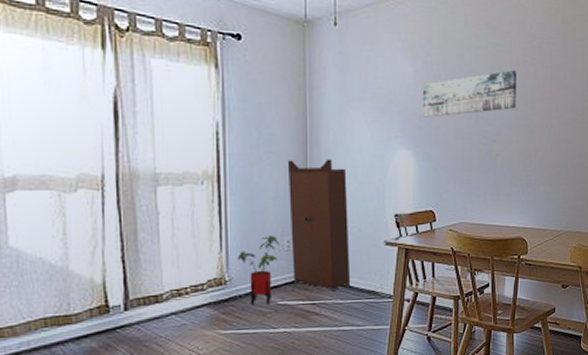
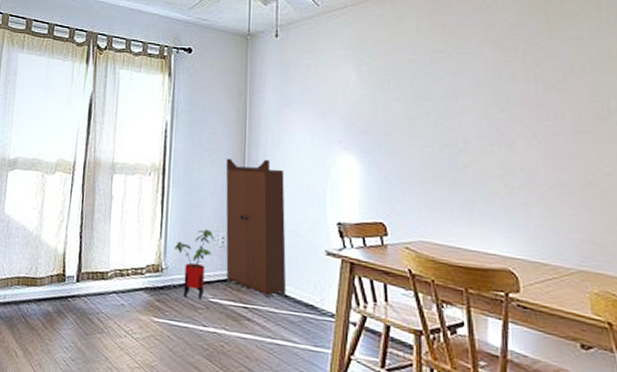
wall art: present [422,70,517,118] -> none [368,74,489,123]

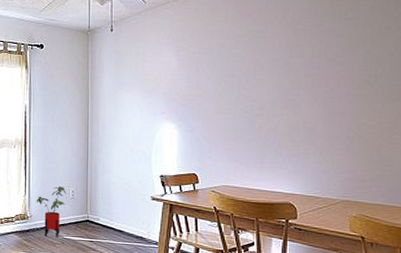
cabinet: present [225,158,287,298] -> none [73,130,122,233]

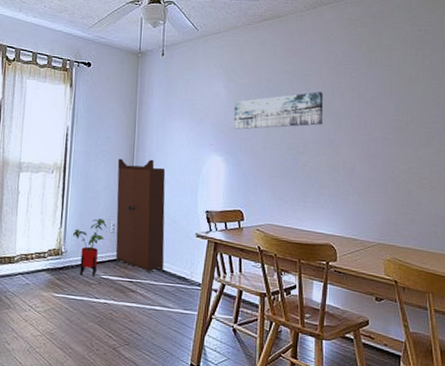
cabinet: none [73,130,122,233] -> present [115,158,166,273]
wall art: none [185,53,281,96] -> present [233,92,324,130]

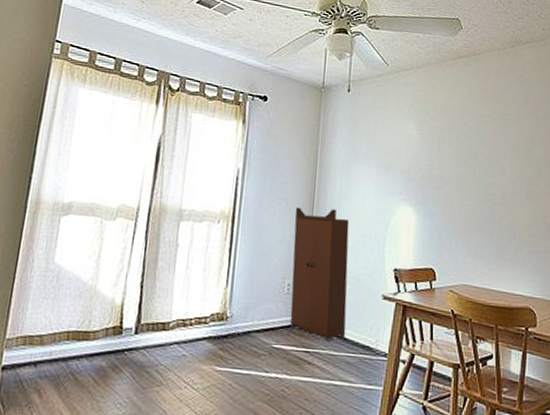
house plant: present [72,219,107,277] -> none [240,277,281,346]
wall art: present [233,92,324,130] -> none [426,137,522,177]

